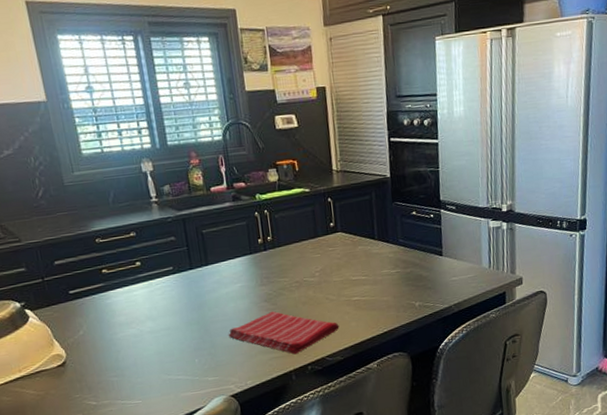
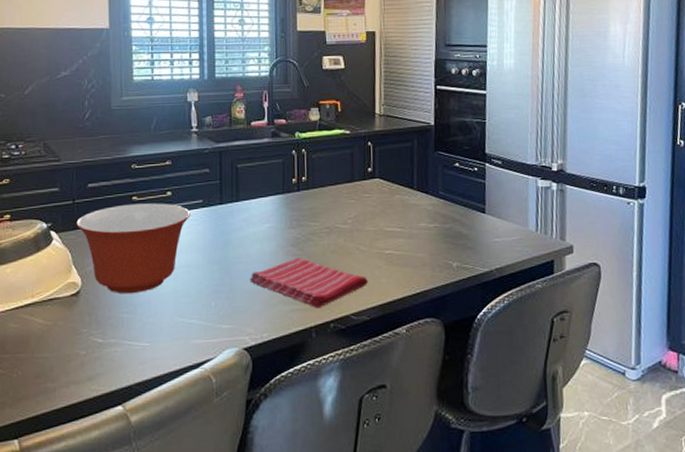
mixing bowl: none [49,273,163,360] -> present [76,203,191,294]

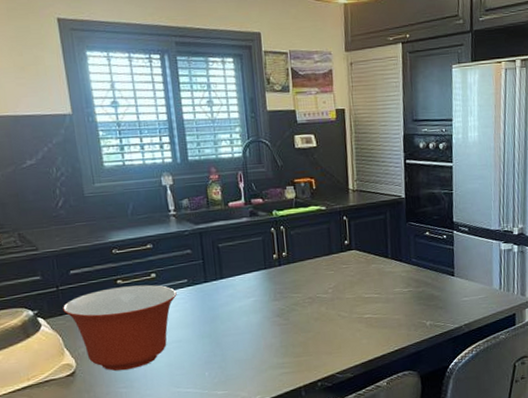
dish towel: present [249,257,368,309] -> none [239,326,350,370]

